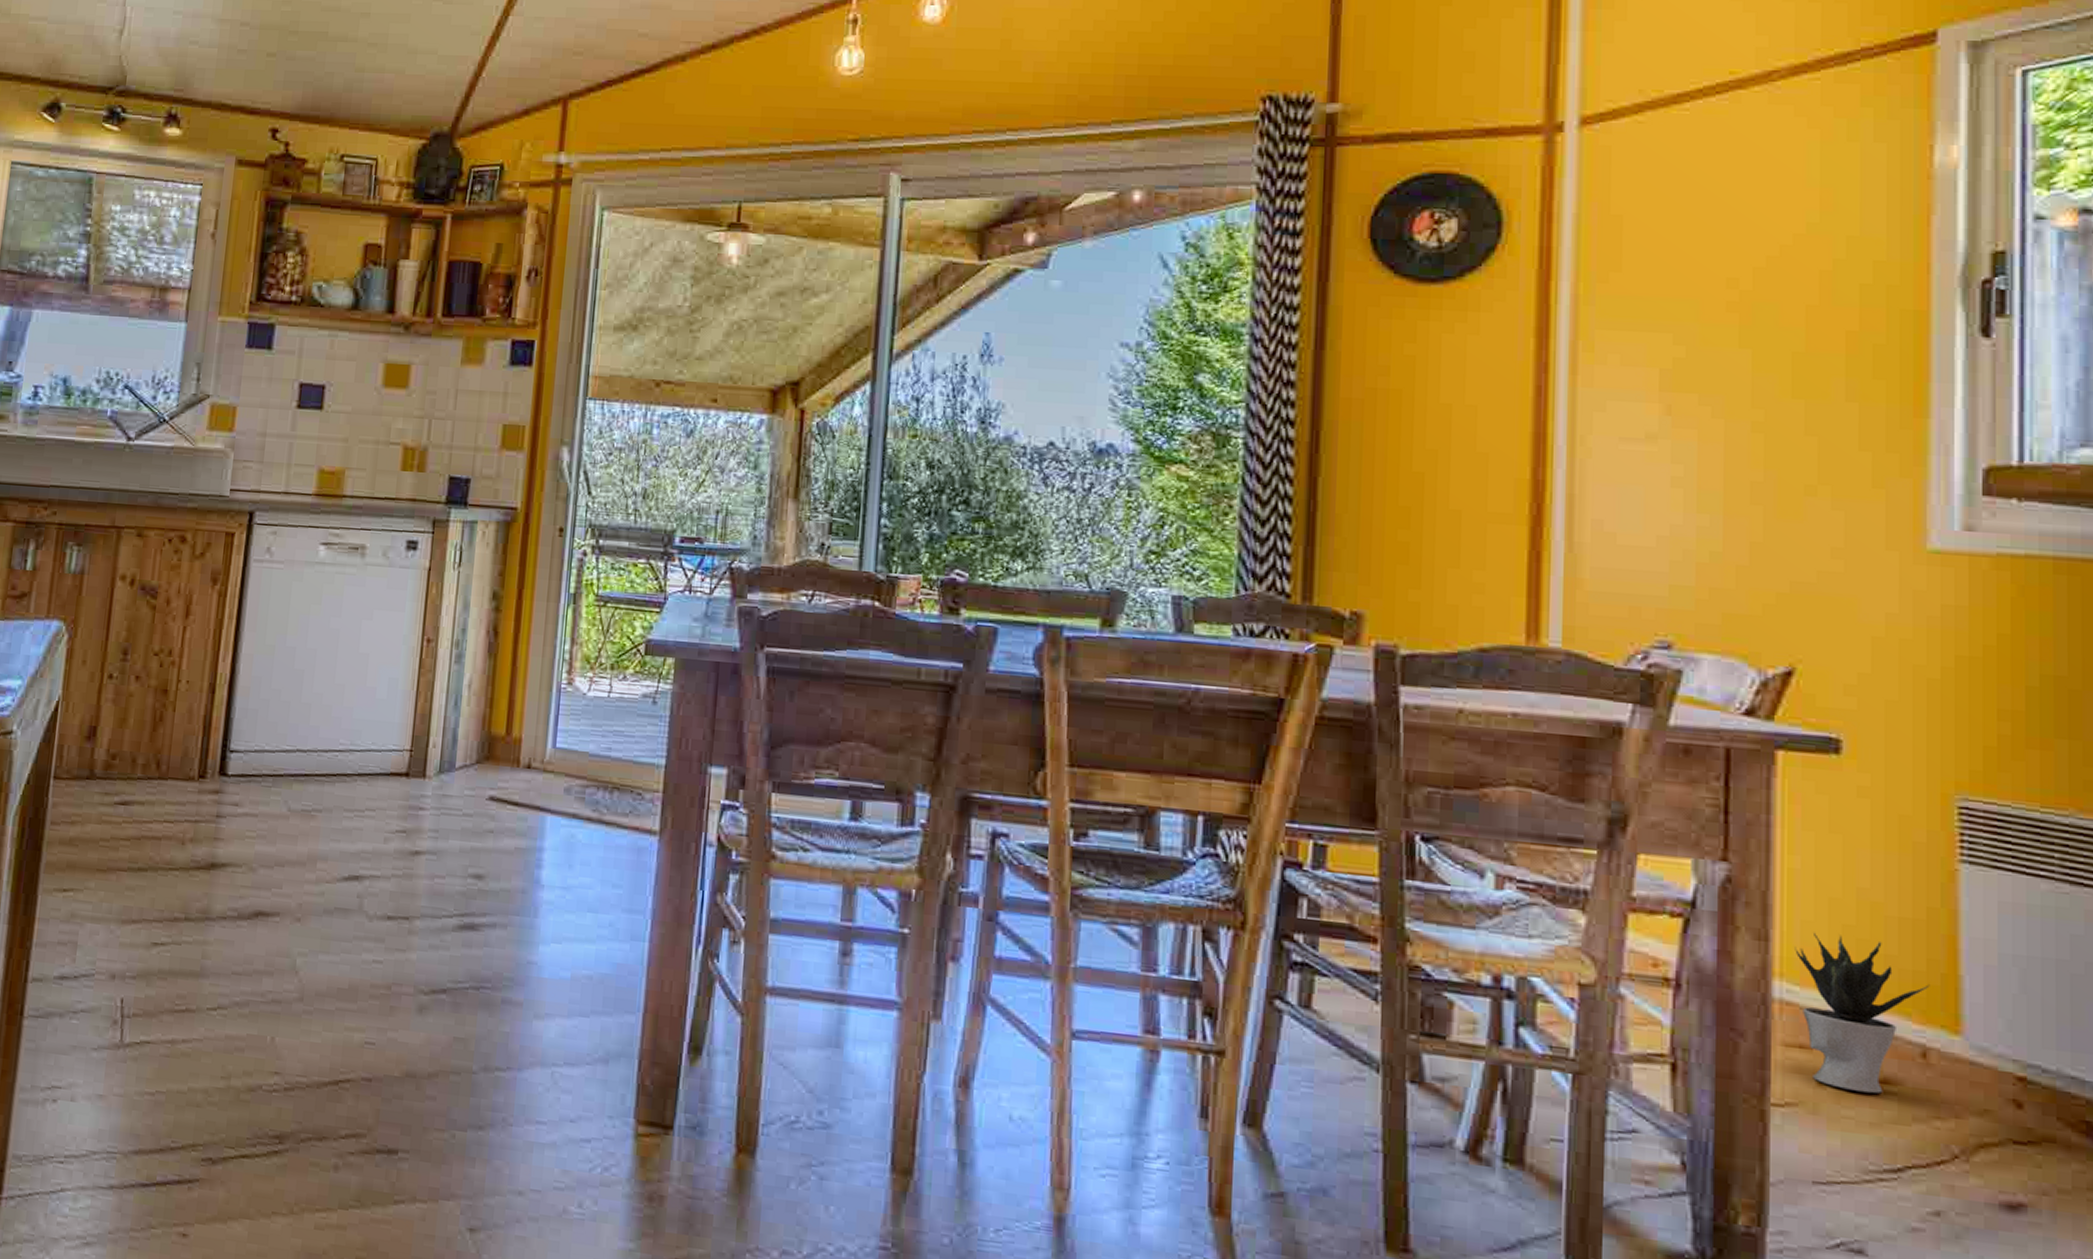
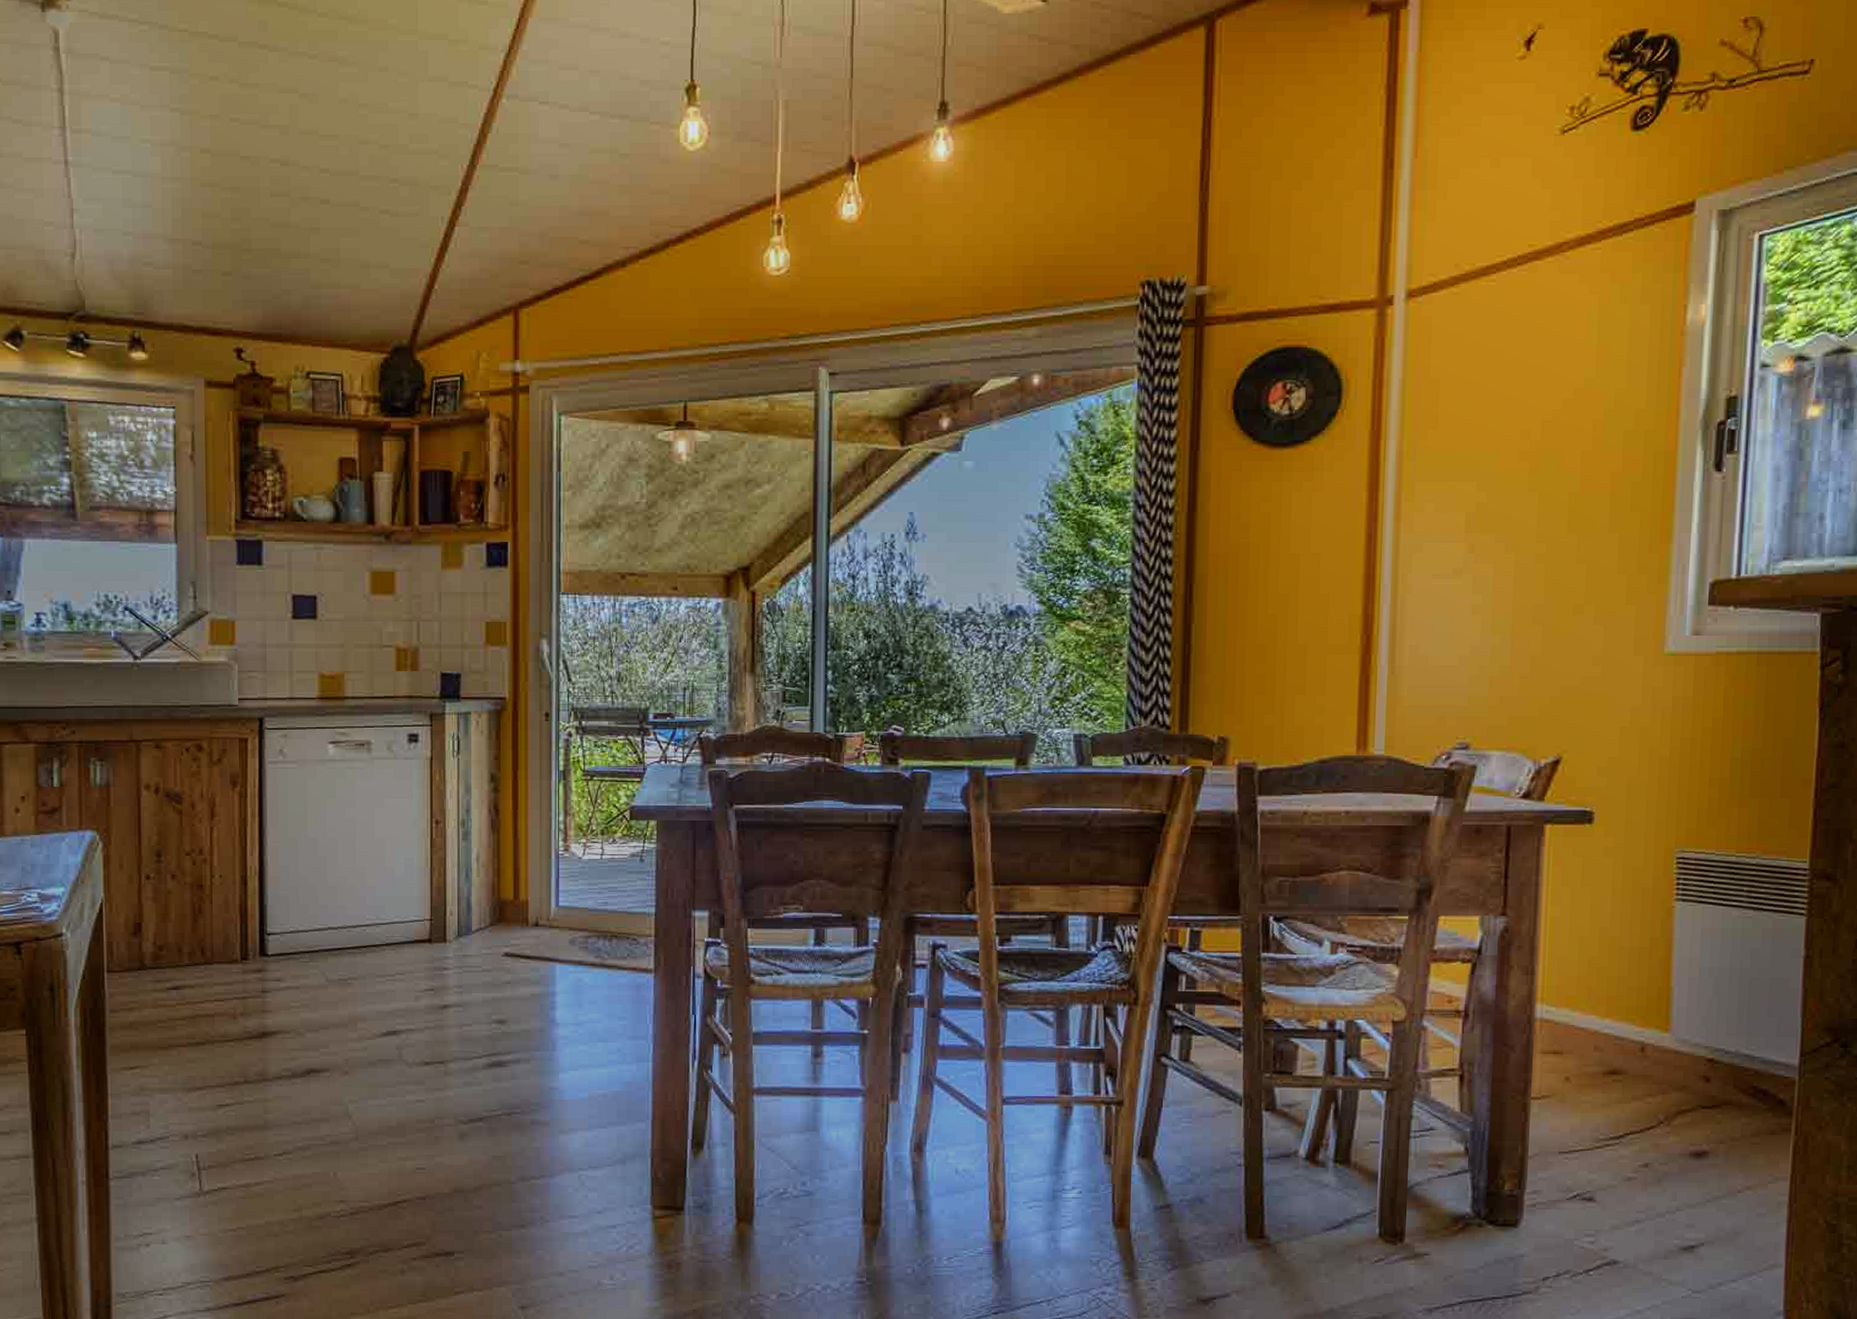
potted plant: present [1795,932,1930,1094] -> none [1553,965,1649,1082]

